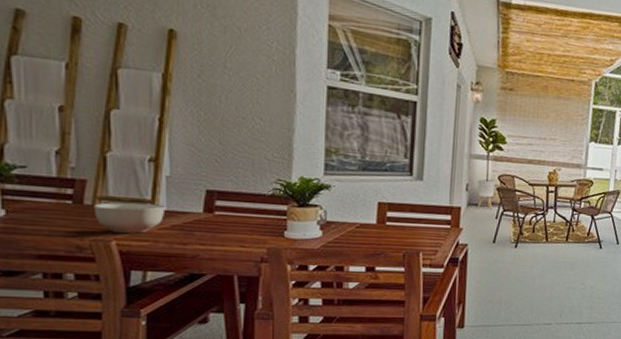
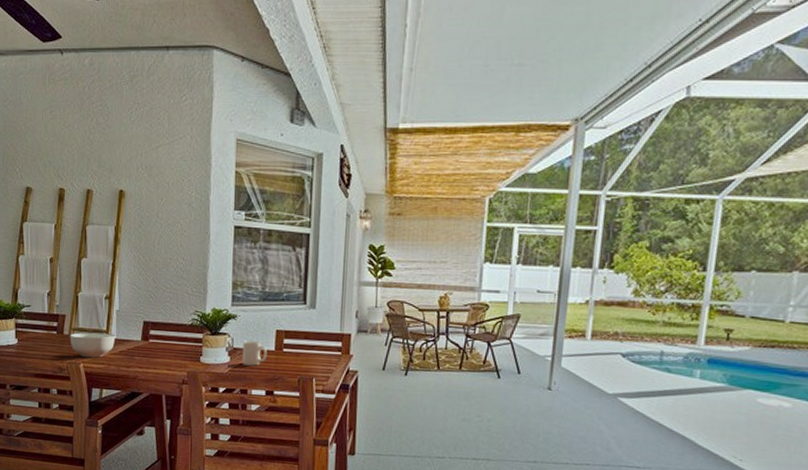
cup: none [337,213,368,241] -> present [242,340,268,366]

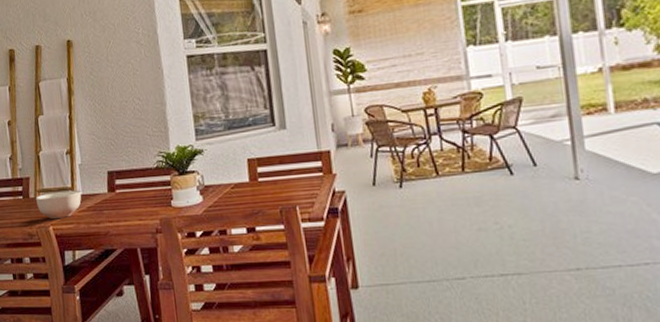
cup: present [242,340,268,366] -> none [213,174,242,203]

